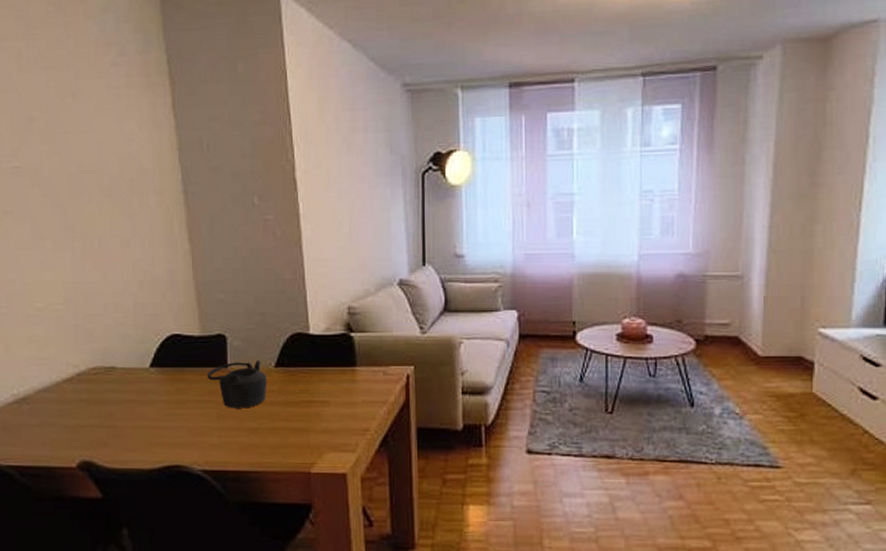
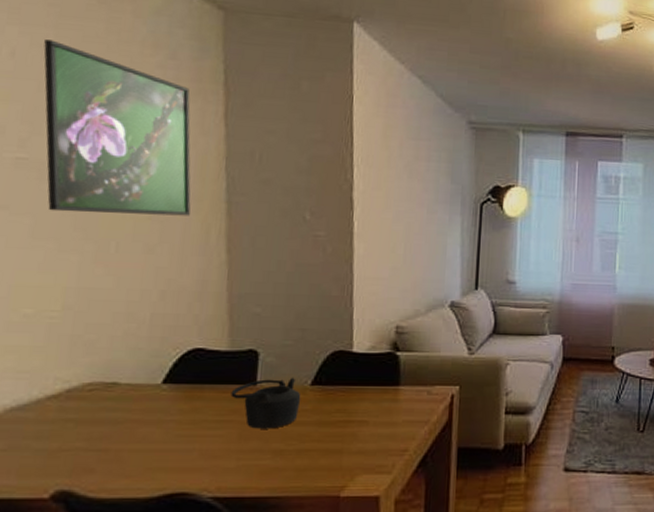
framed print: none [18,52,154,214] -> present [43,39,191,216]

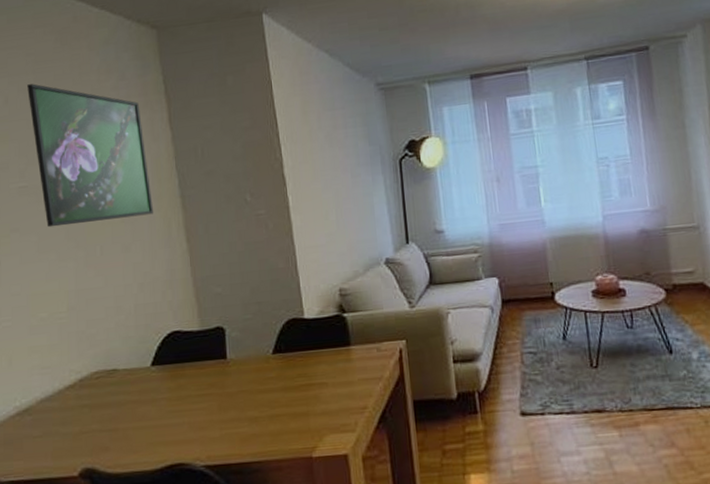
teapot: present [231,377,301,429] -> none [207,348,266,400]

